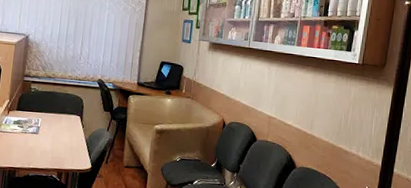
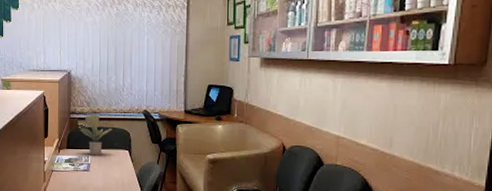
potted plant: none [32,79,66,119] -> present [79,114,113,156]

